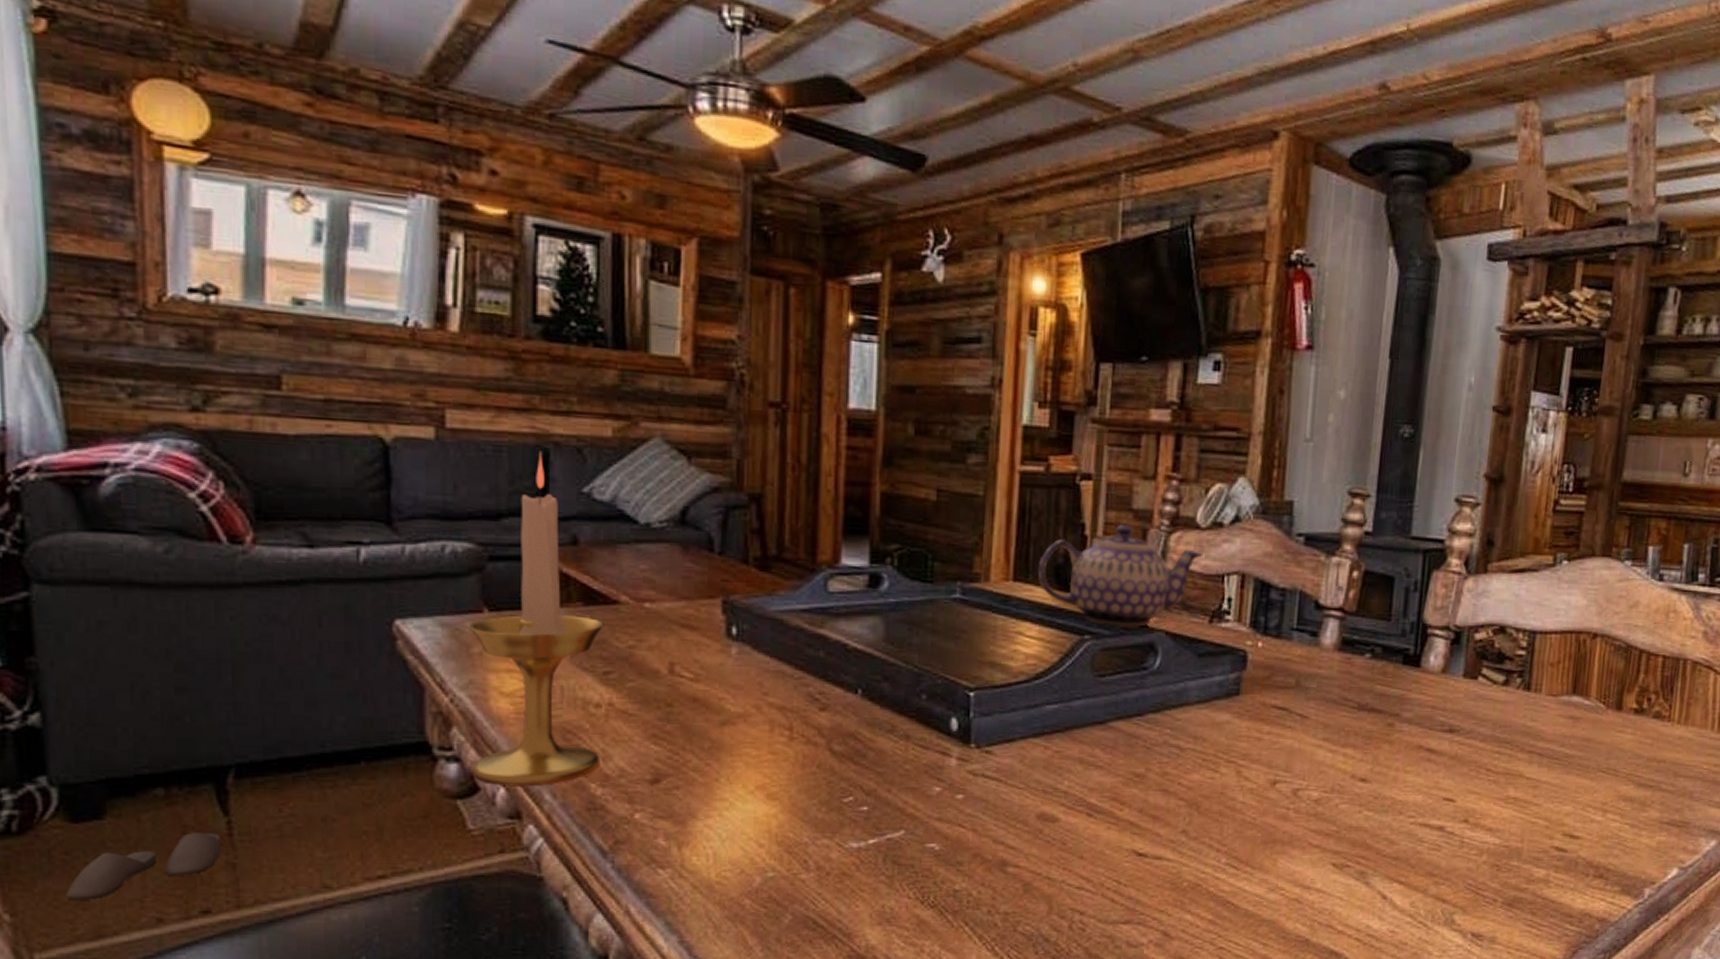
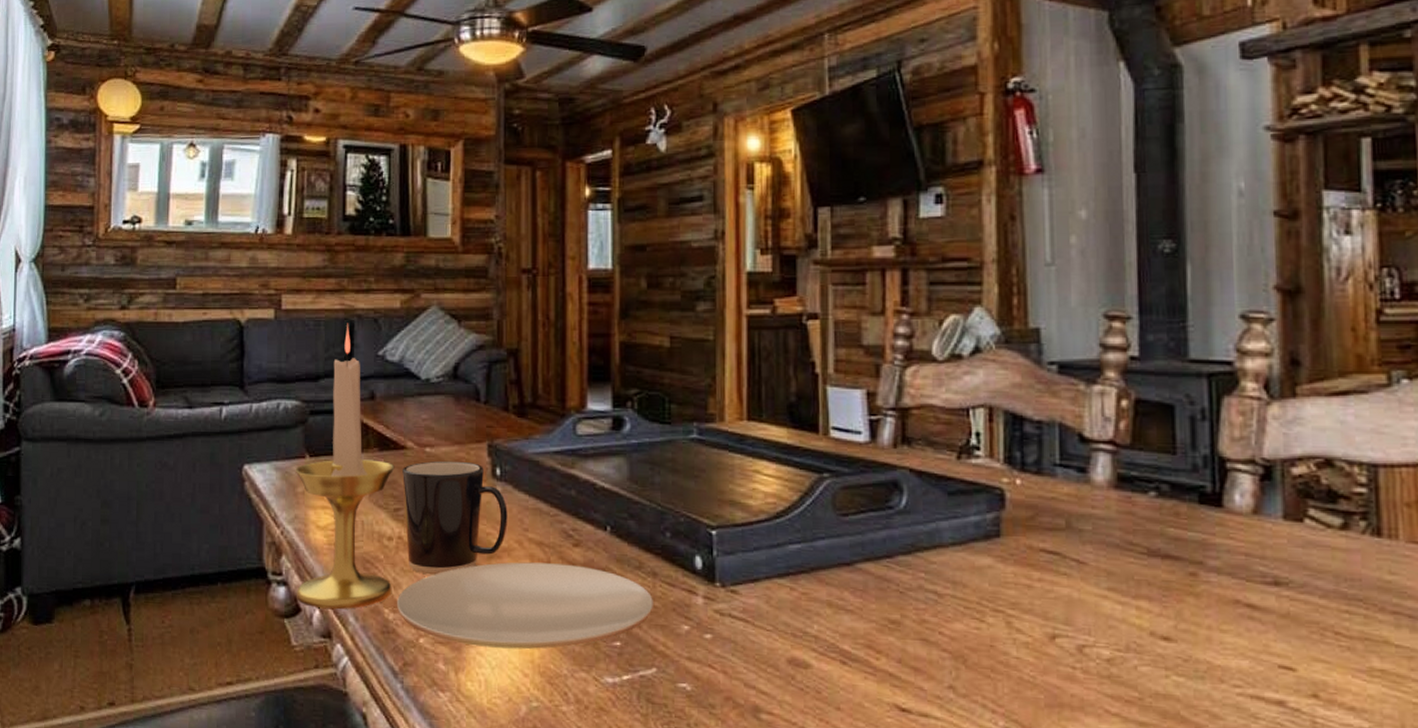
slippers: present [66,833,222,900] -> none [26,637,124,688]
plate: none [605,728,905,819] -> present [396,562,653,650]
mug: none [614,618,744,745] -> present [402,460,507,575]
teapot: present [1037,523,1203,627] -> none [770,360,943,464]

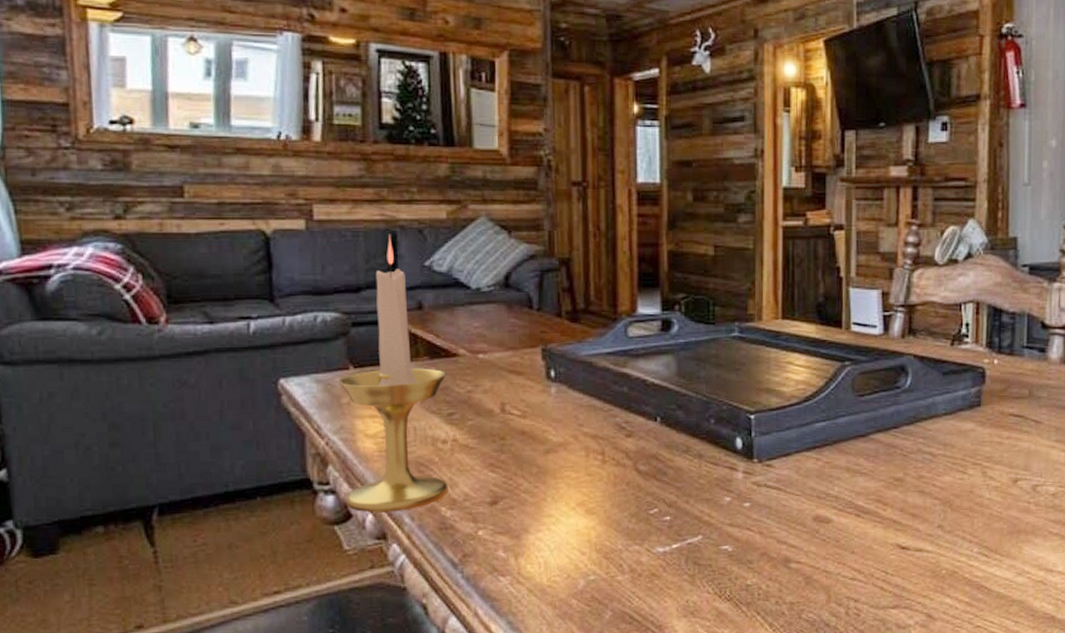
plate: present [396,562,653,650] -> none [453,453,699,533]
mug: present [402,460,507,575] -> none [455,365,563,473]

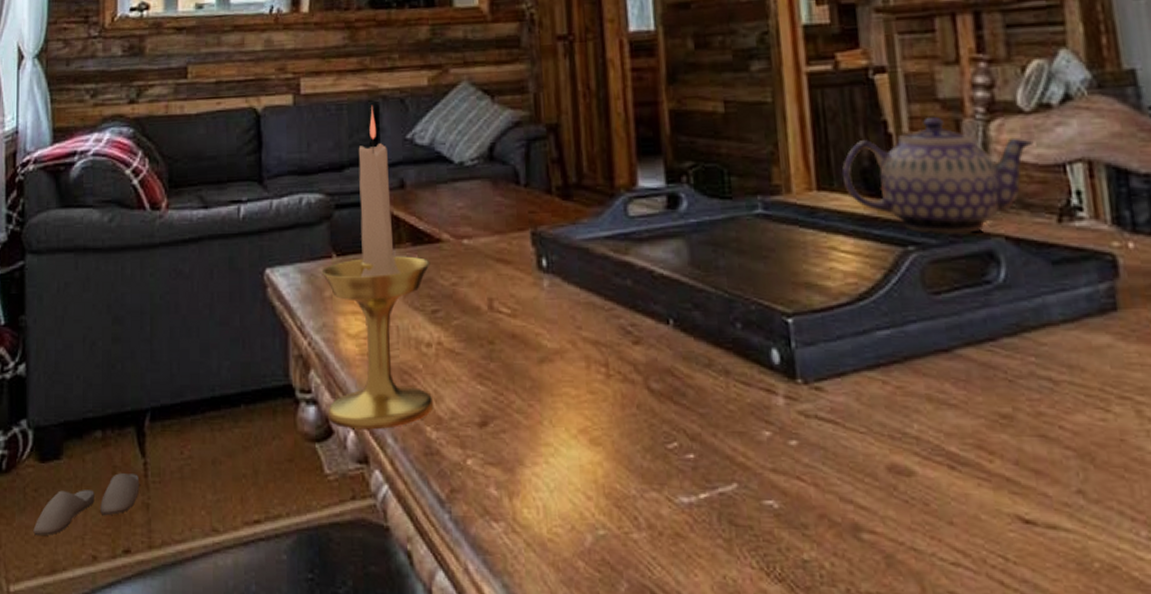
slippers: none [30,561,150,621] -> present [33,473,140,536]
teapot: none [802,265,942,353] -> present [841,116,1034,234]

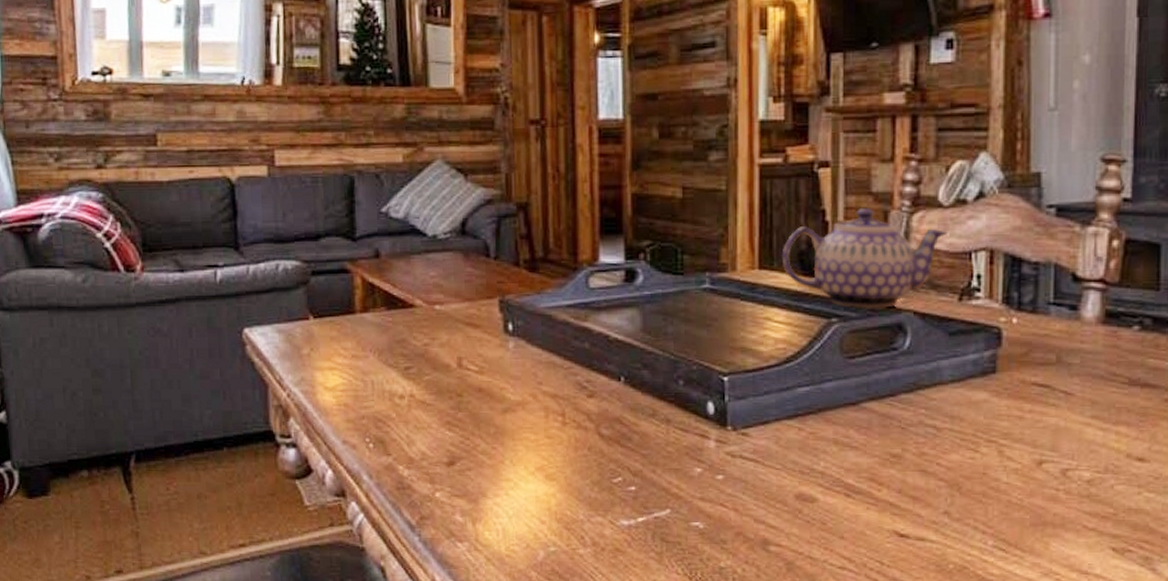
slippers: present [33,473,140,536] -> none [25,507,128,560]
candlestick: present [321,105,434,430] -> none [299,179,406,469]

